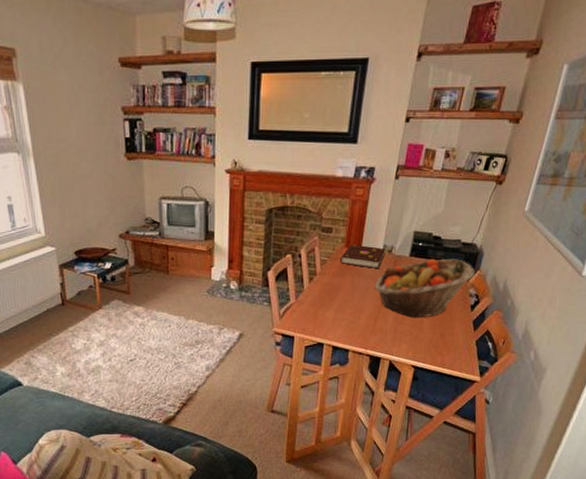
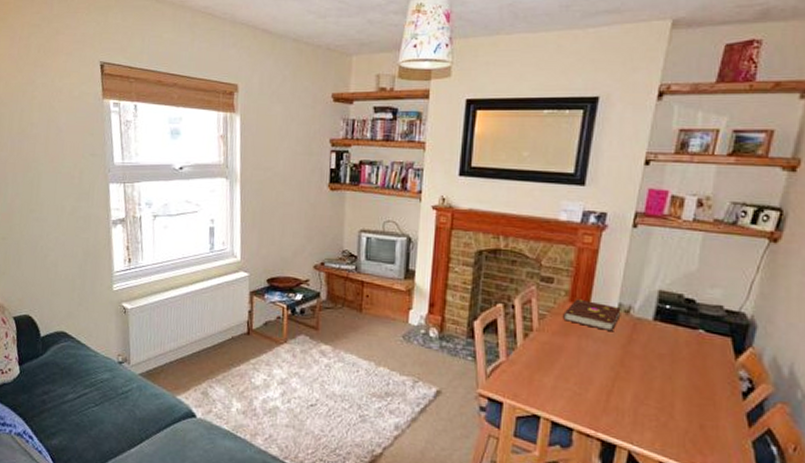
fruit basket: present [374,258,475,318] -> none [607,325,745,400]

